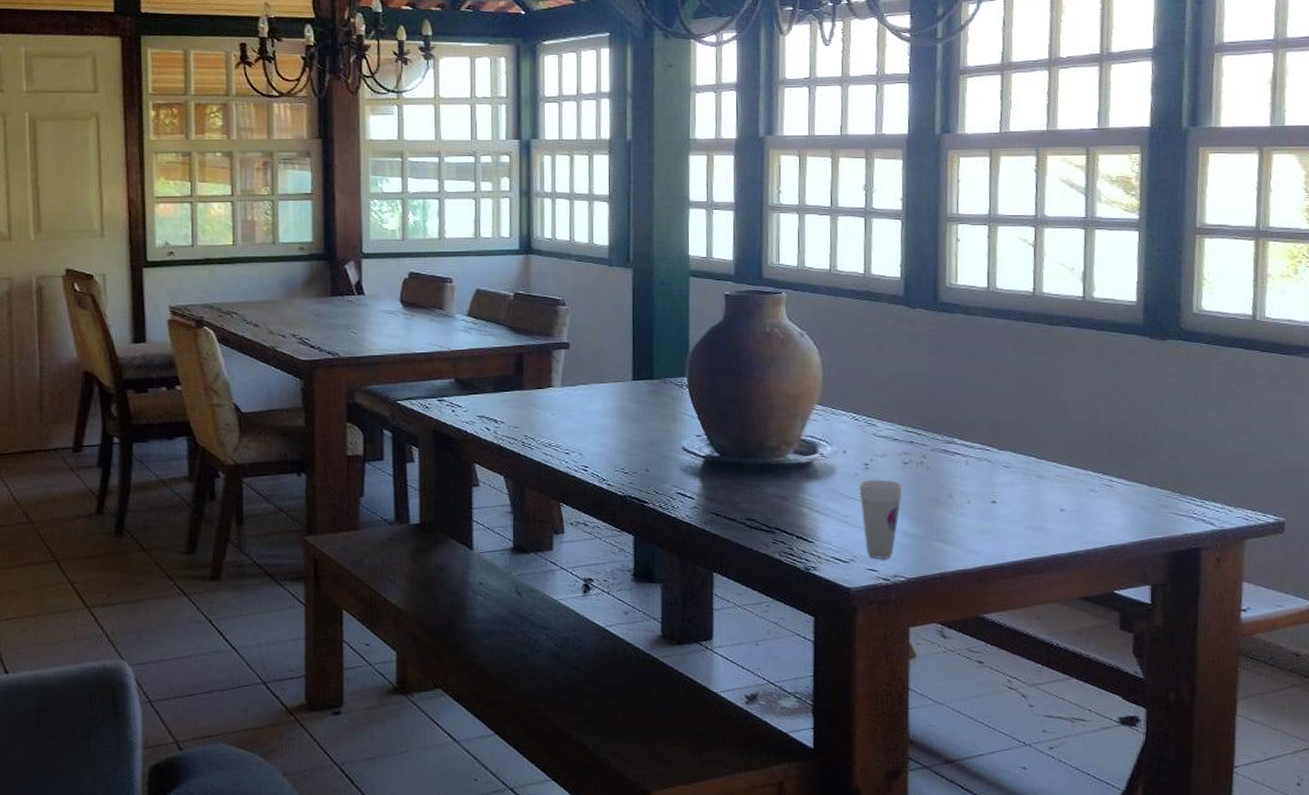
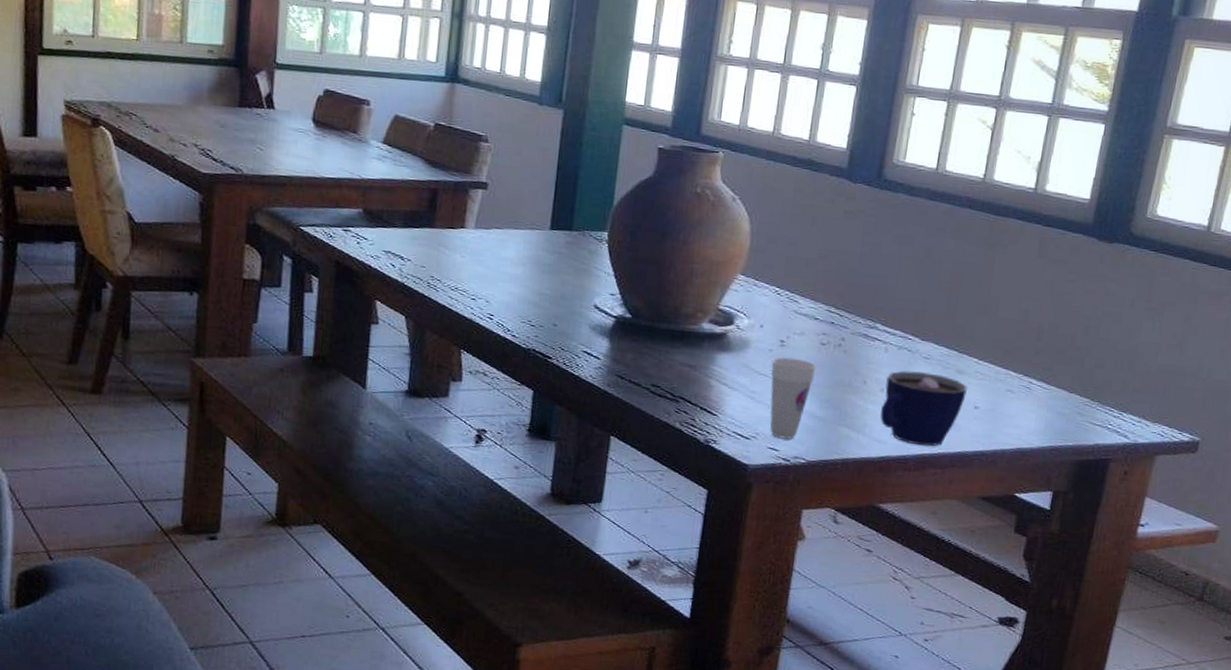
cup: none [971,481,1051,553] -> present [880,370,967,447]

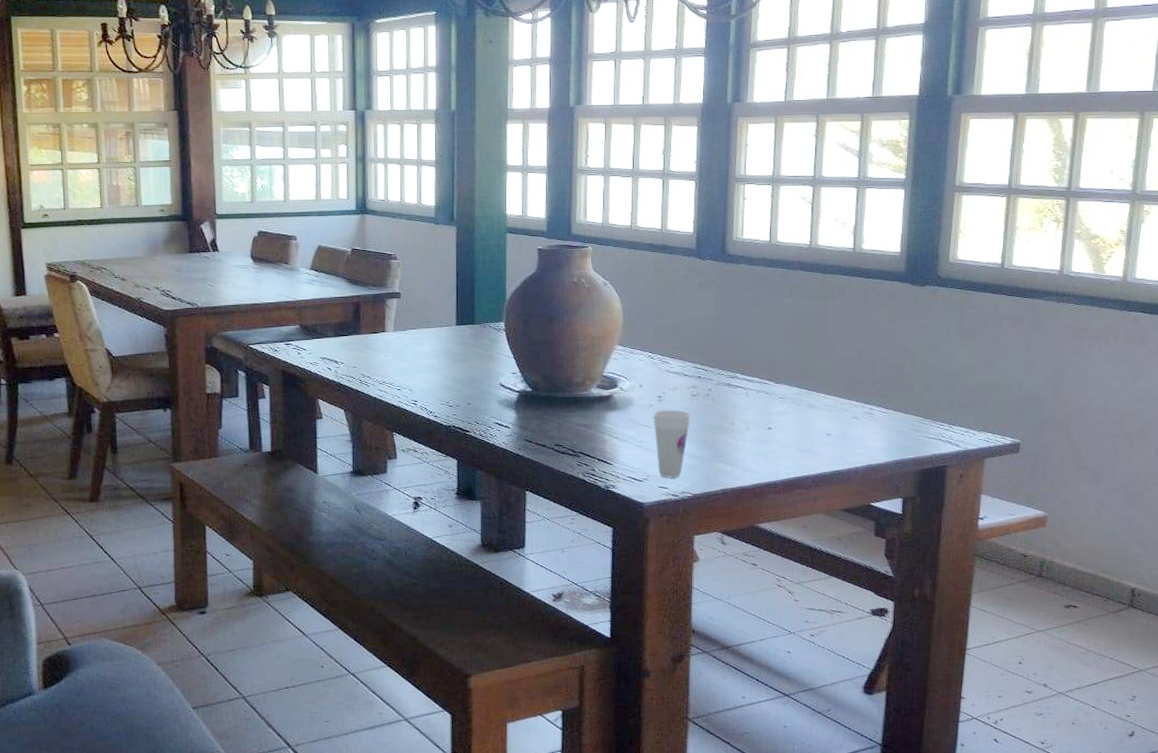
cup: present [880,370,967,447] -> none [749,410,819,472]

